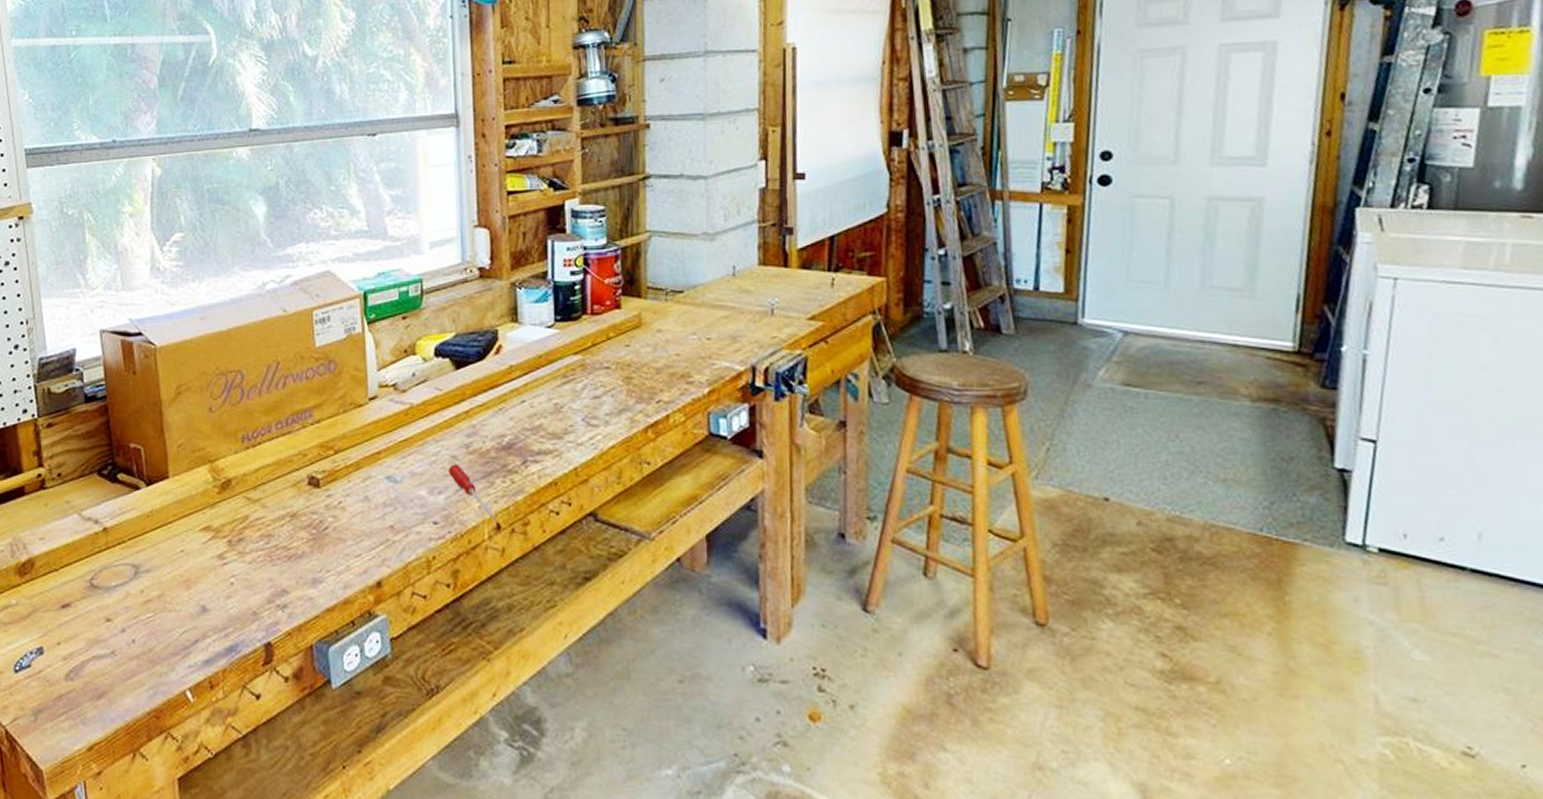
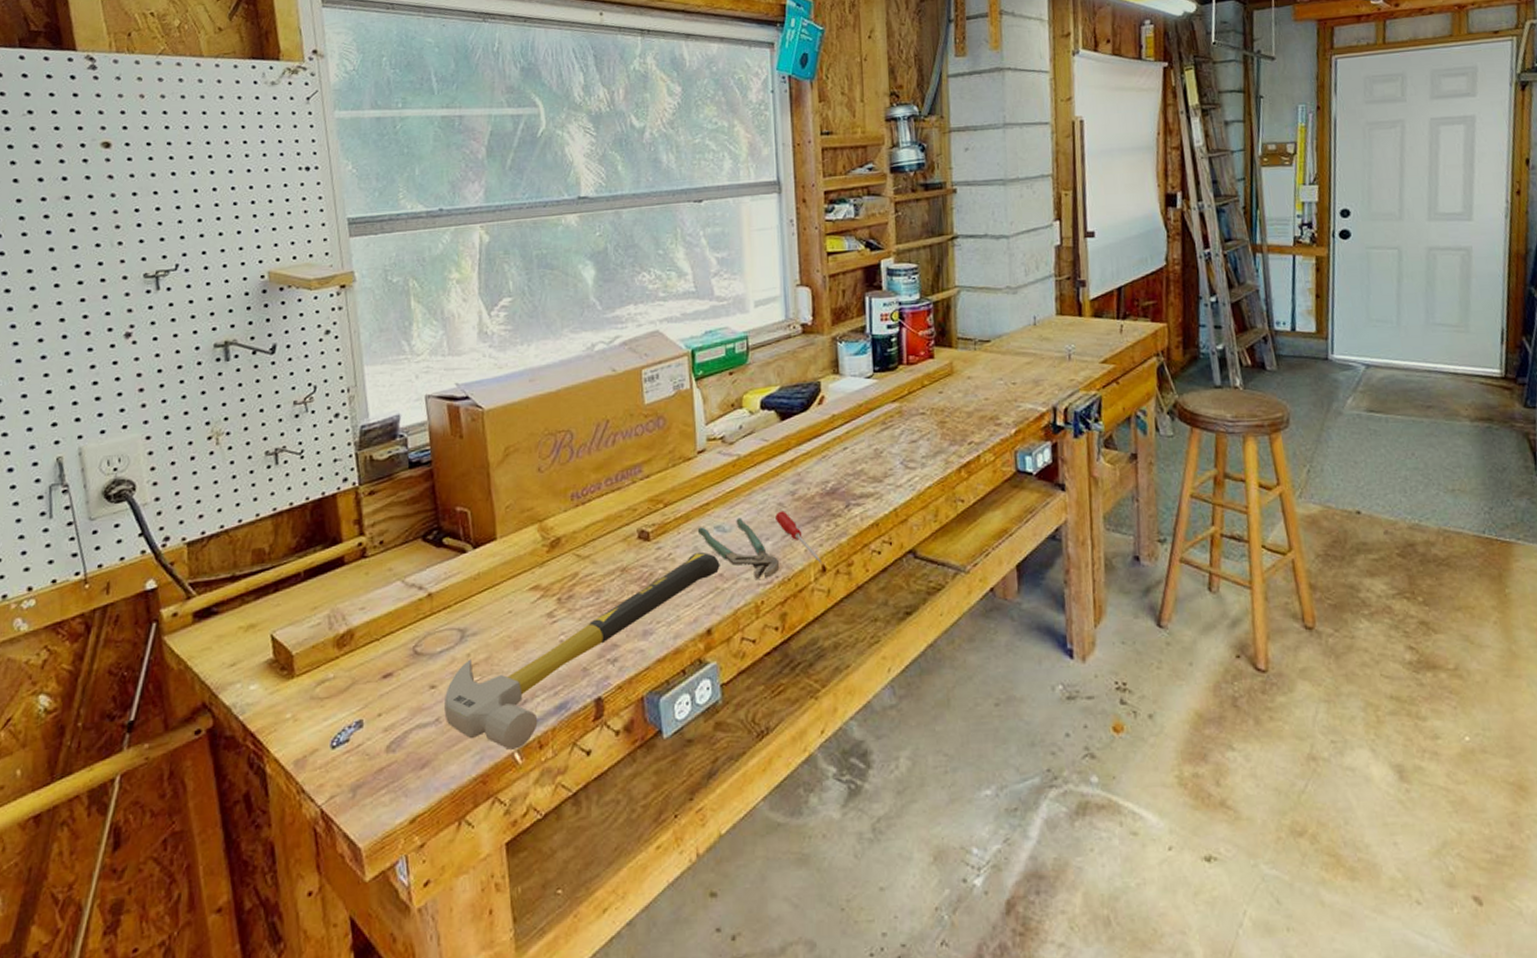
claw hammer: none [119,501,391,687] -> present [444,551,720,750]
pliers: none [368,469,453,535] -> present [697,517,780,580]

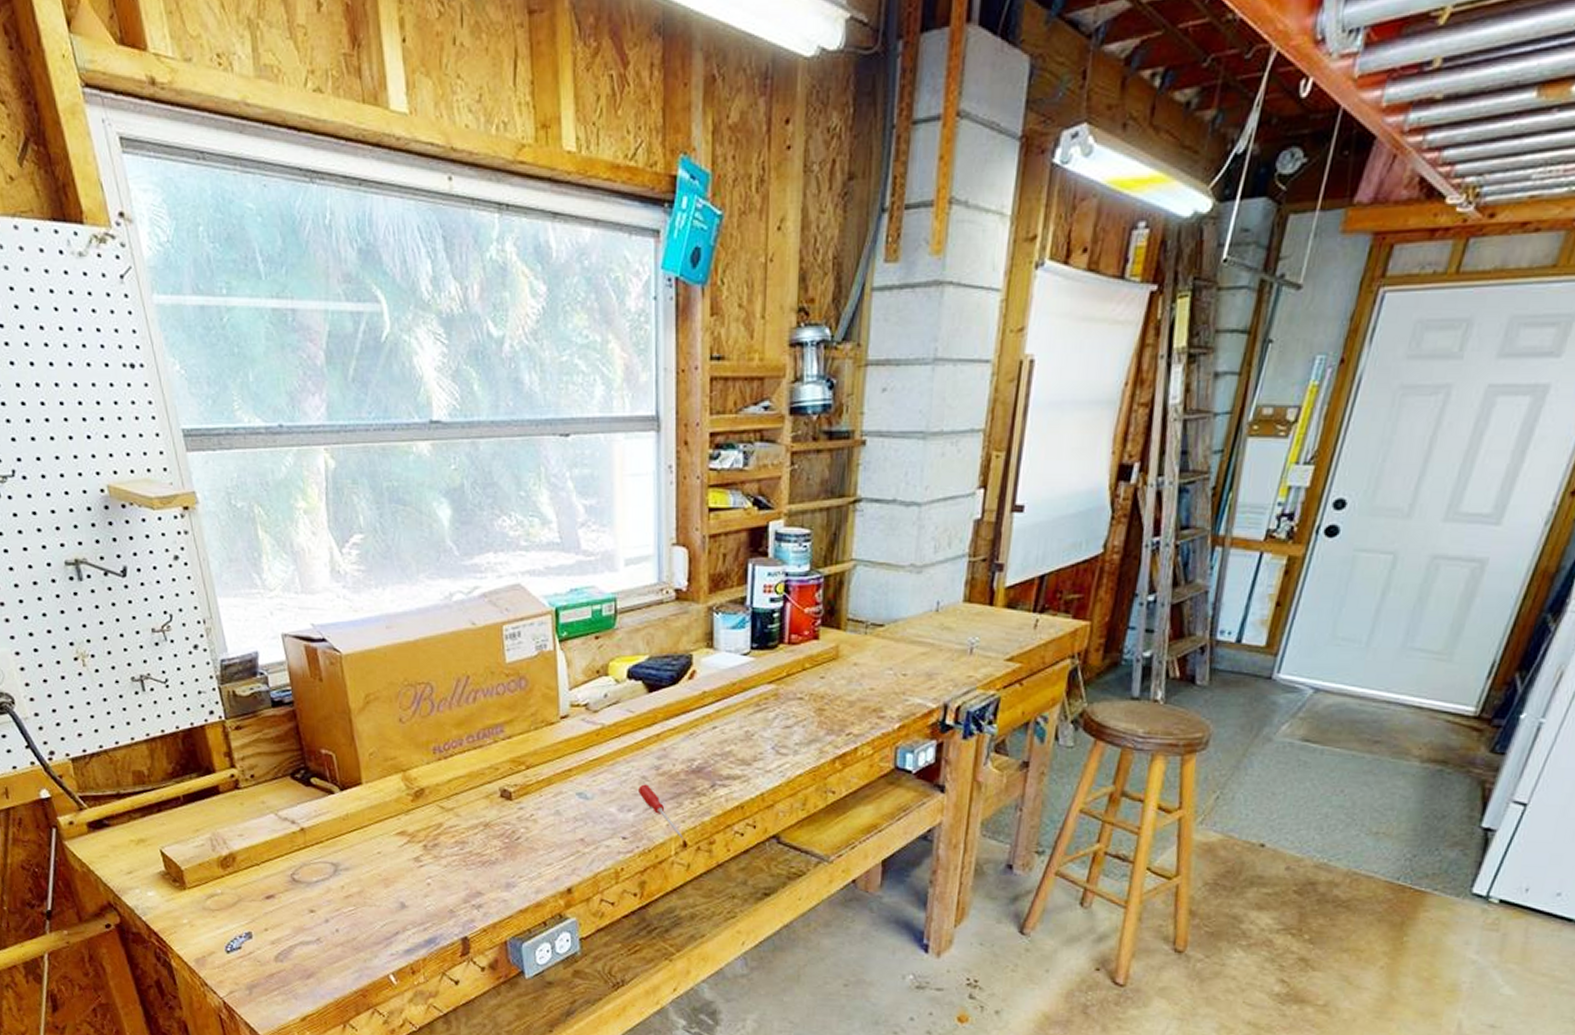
claw hammer: present [444,551,720,750] -> none [324,815,581,972]
pliers: present [697,517,780,580] -> none [559,786,641,848]

